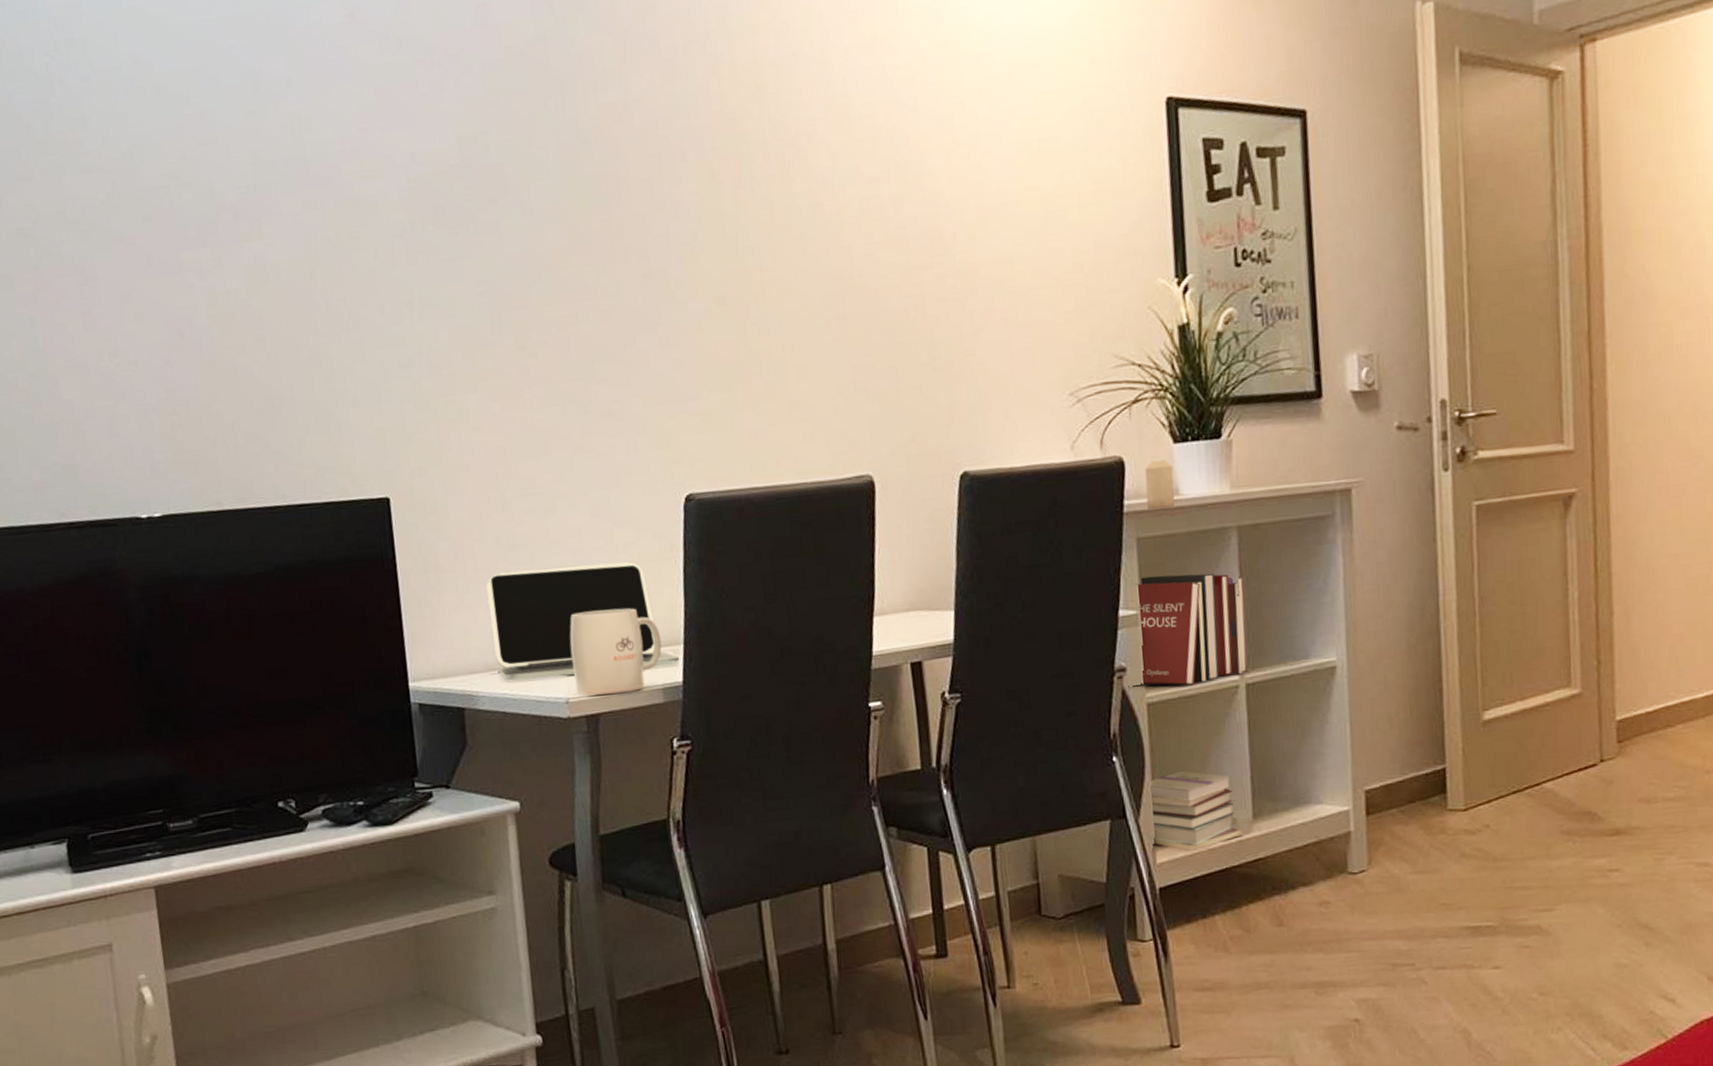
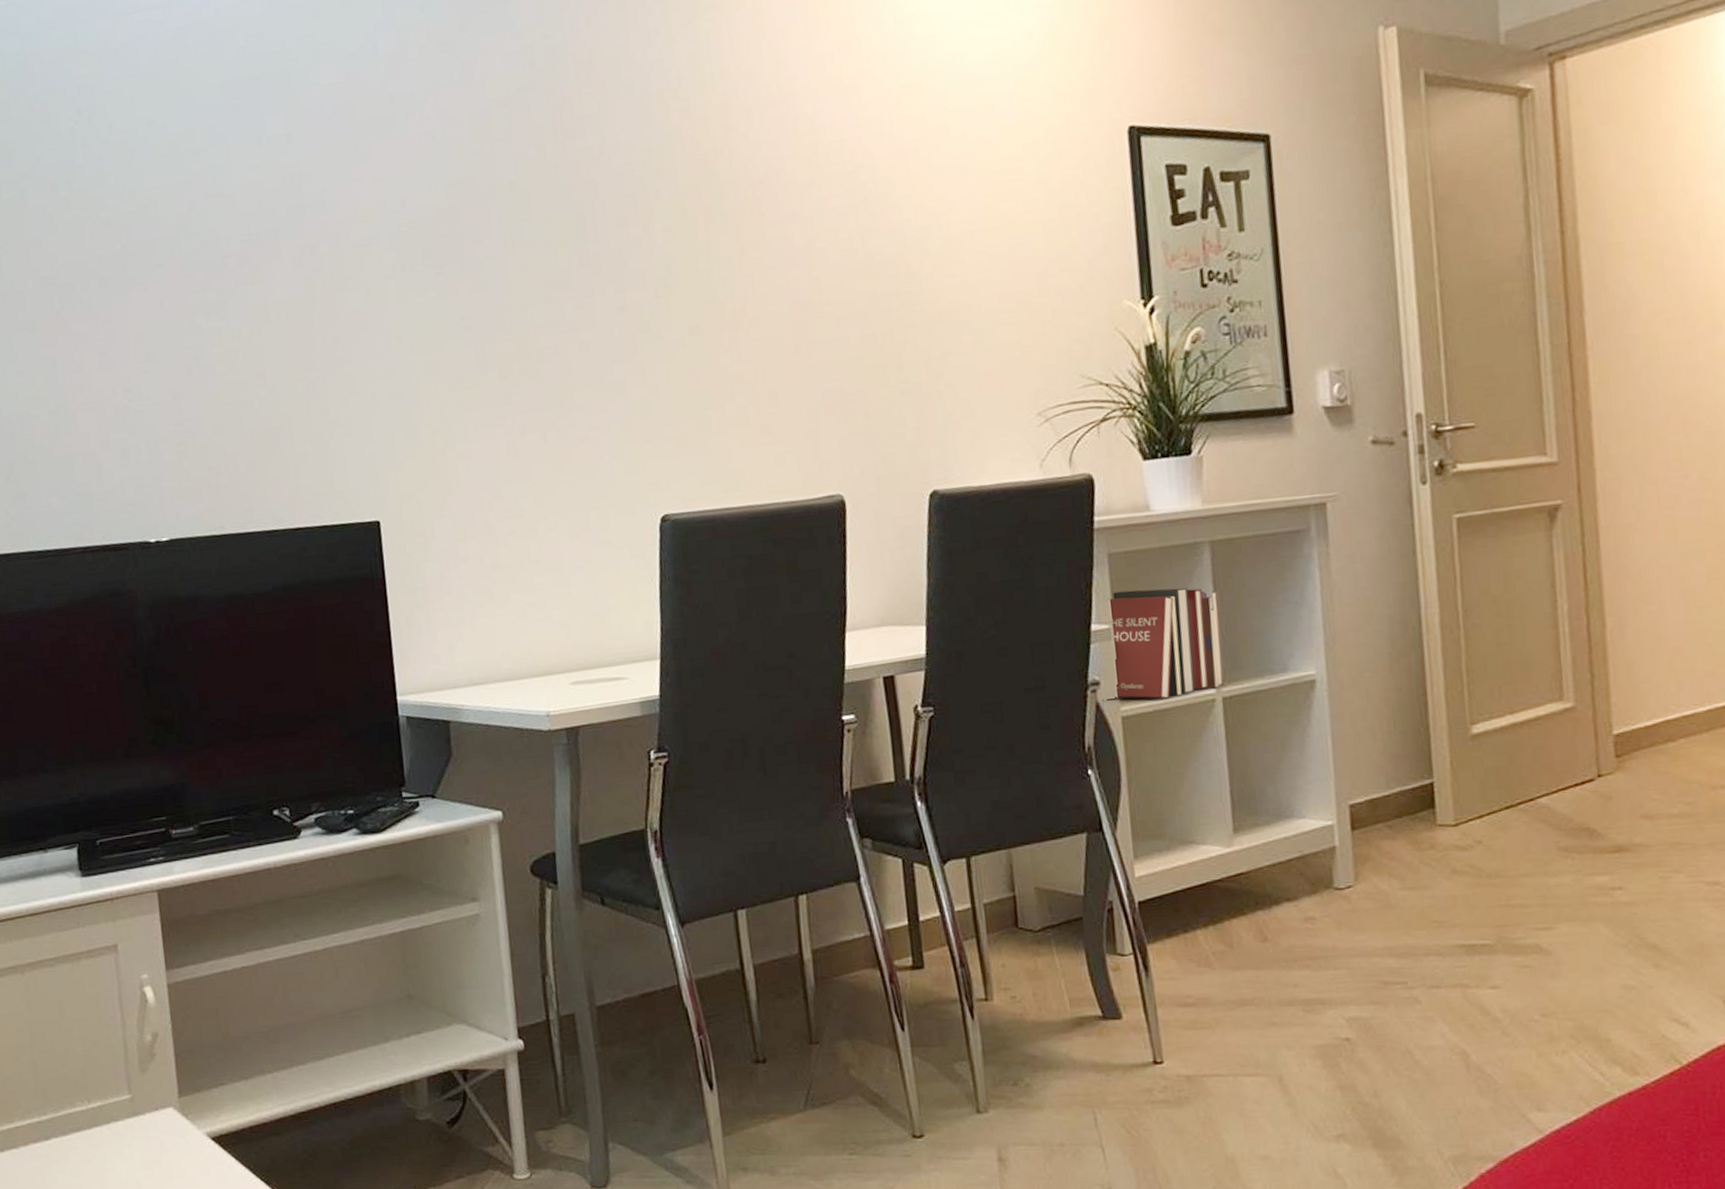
laptop: present [485,561,680,681] -> none [470,579,657,695]
mug: present [569,608,662,696] -> none [550,624,639,709]
candle: present [1144,460,1175,509] -> none [1114,476,1146,525]
books: present [1147,770,1243,851] -> none [1124,784,1223,864]

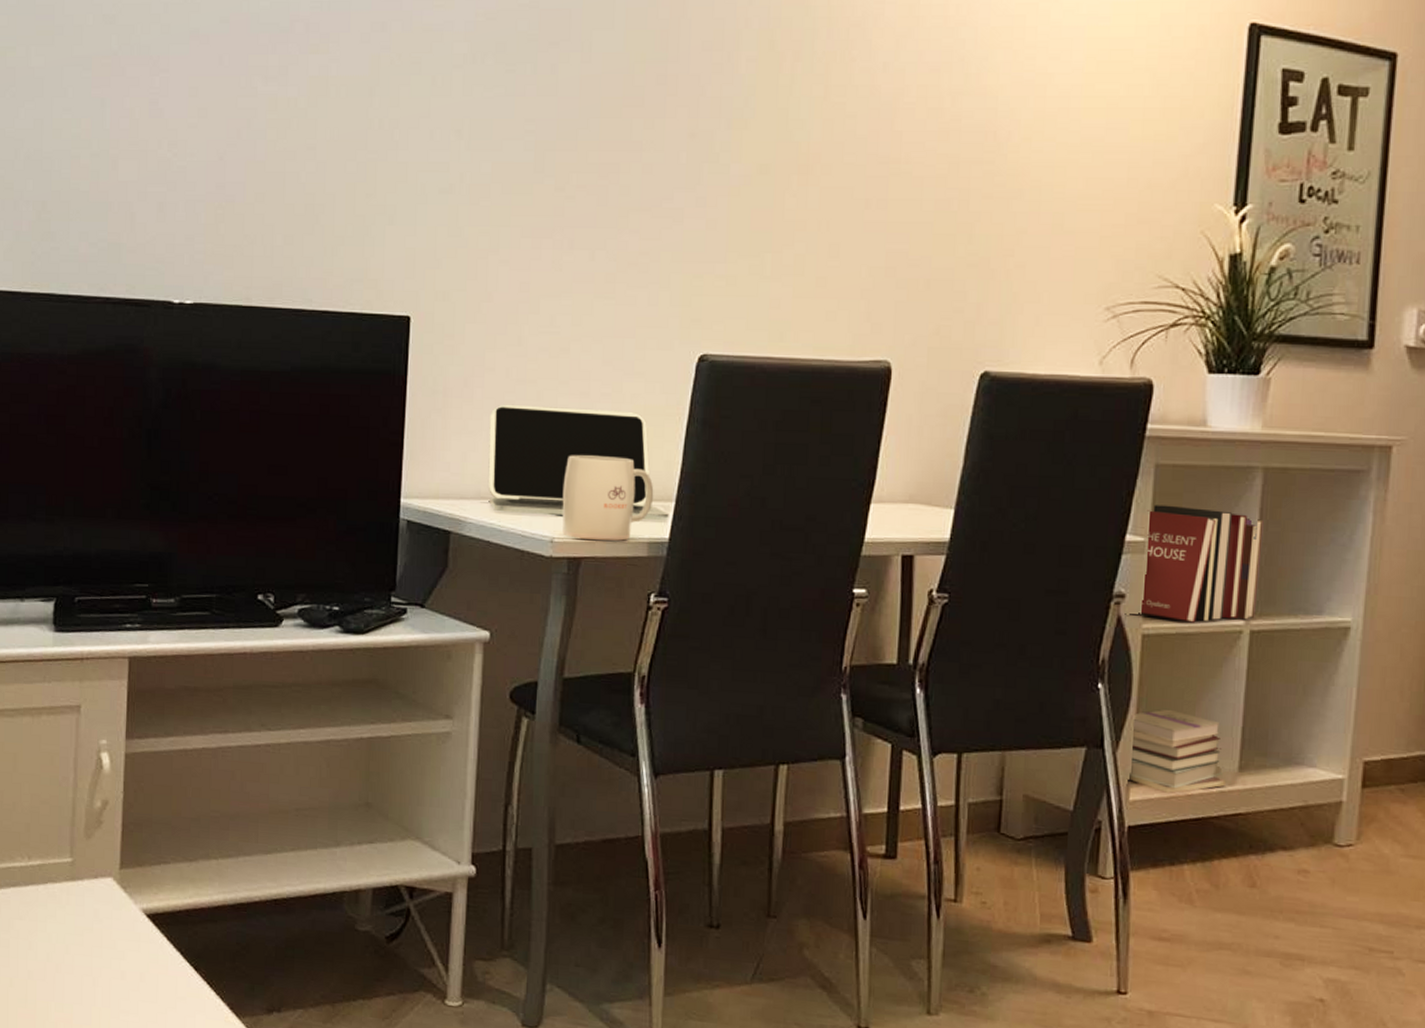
laptop: none [470,579,657,695] -> present [487,404,670,521]
mug: none [550,624,639,709] -> present [562,455,654,541]
books: none [1124,784,1223,864] -> present [1126,708,1225,793]

